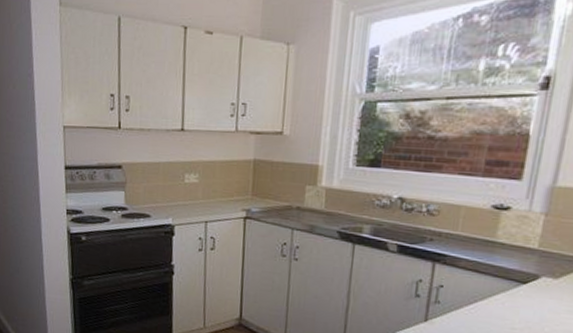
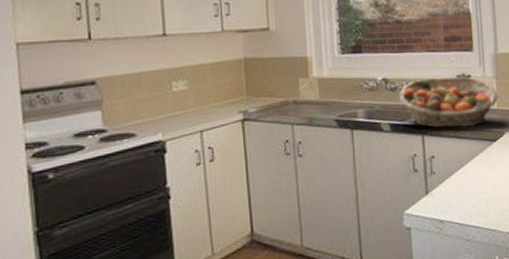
fruit basket: none [414,203,544,263] -> present [399,76,499,128]

